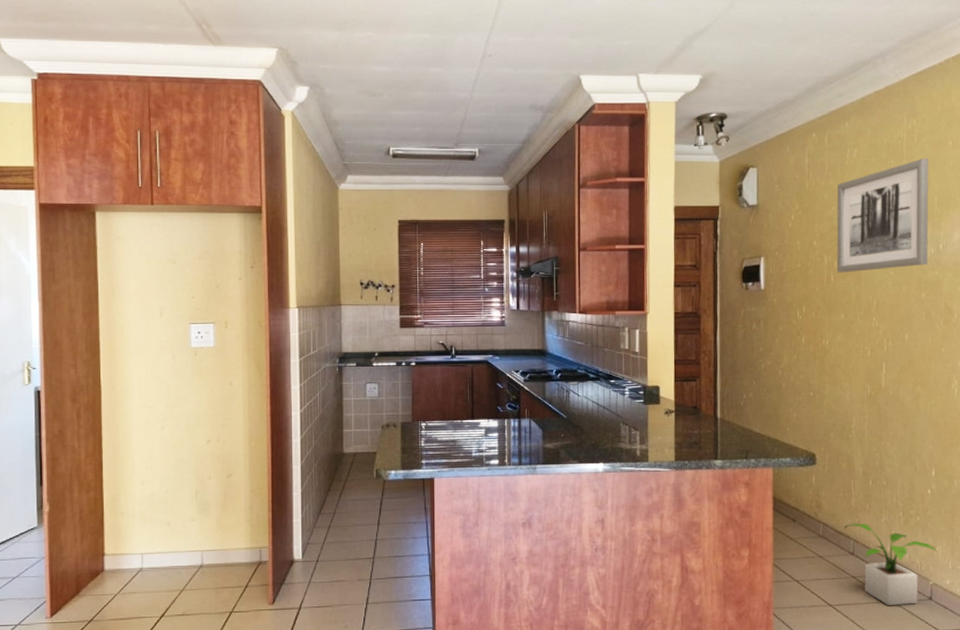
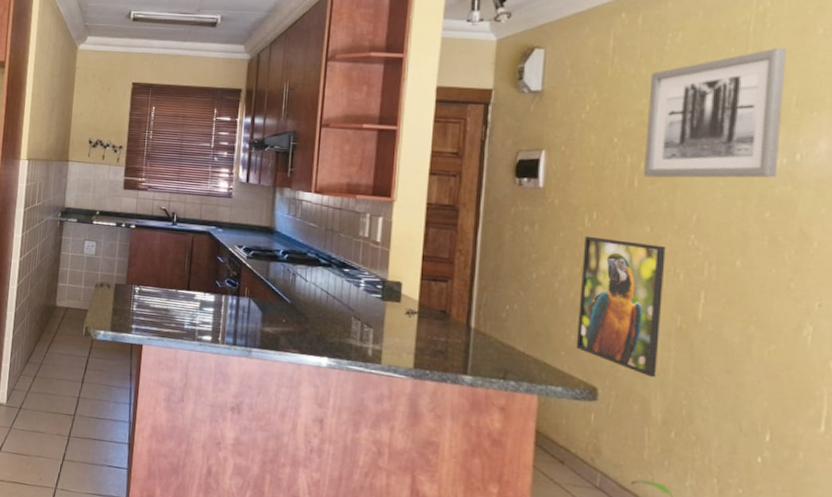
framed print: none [797,327,857,439] -> present [576,235,666,378]

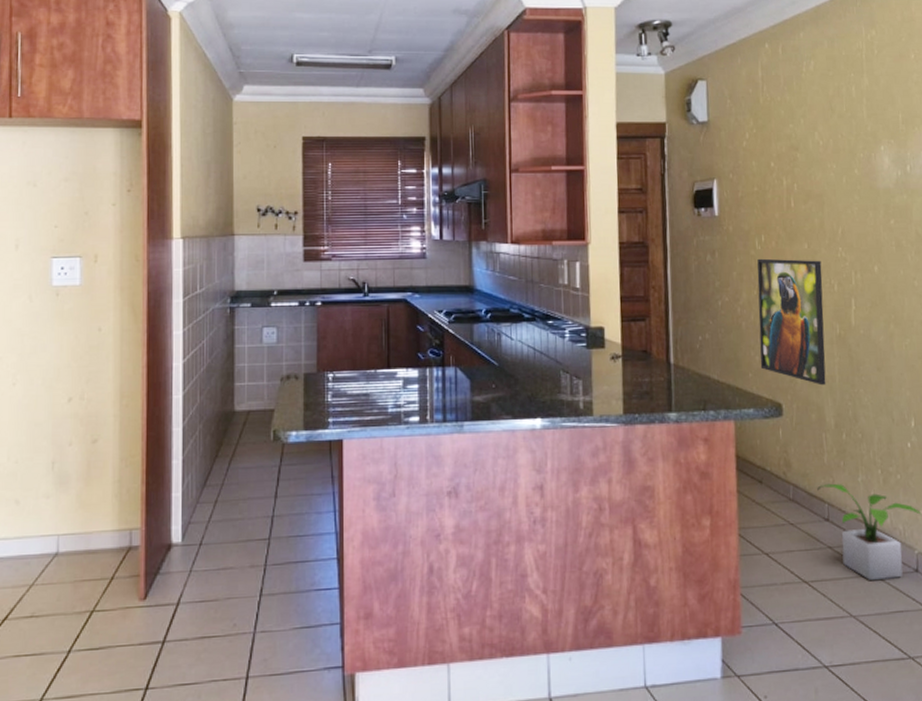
wall art: present [643,48,786,178] -> none [794,72,896,197]

